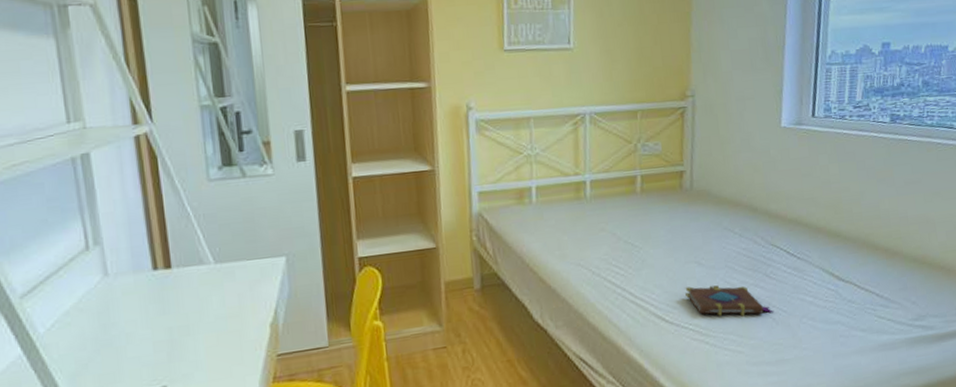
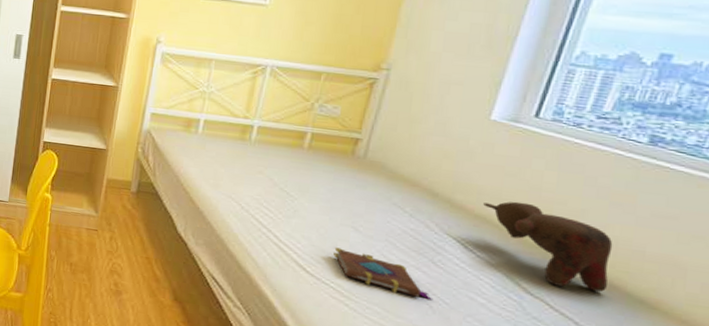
teddy bear: none [792,197,890,267] -> present [483,201,613,292]

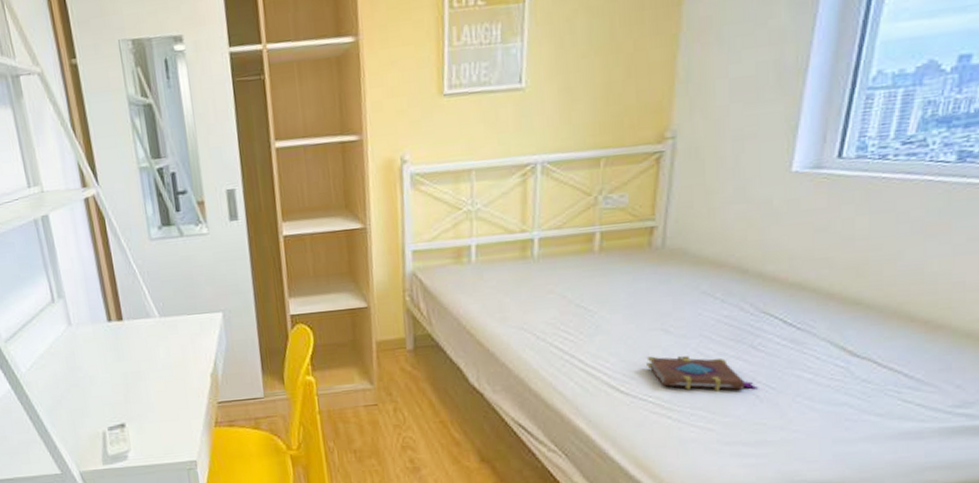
teddy bear: present [483,201,613,292] -> none [797,257,933,341]

